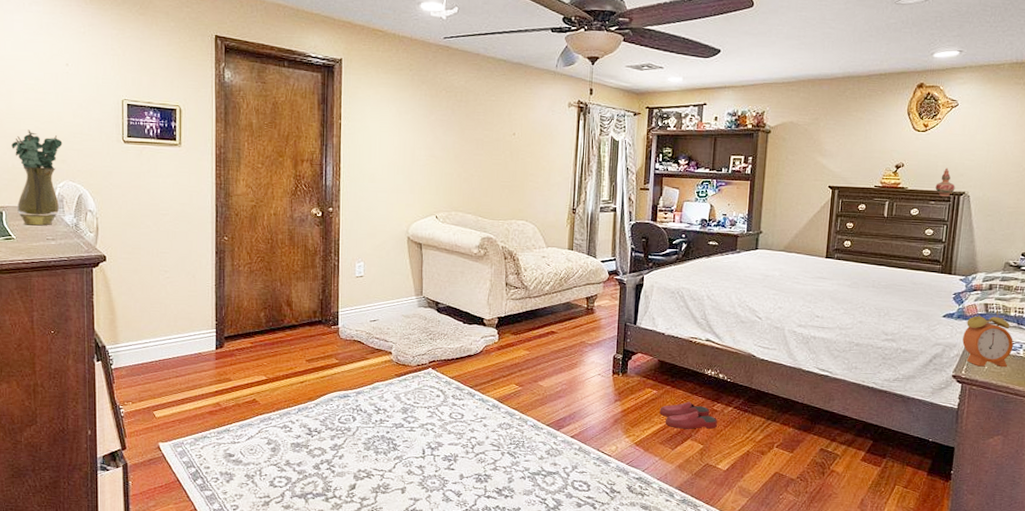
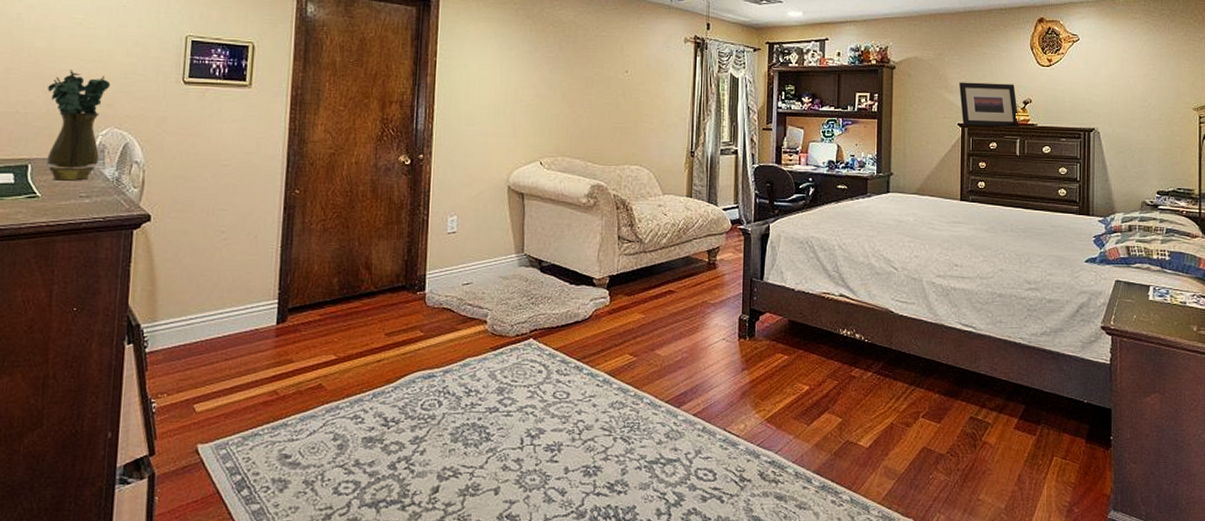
slippers: present [659,401,717,429] -> none [792,367,856,400]
picture frame: none [832,146,890,191] -> present [959,82,1019,128]
decorative vase: present [935,168,955,197] -> none [1065,103,1084,134]
alarm clock: present [962,308,1014,367] -> none [1108,251,1160,316]

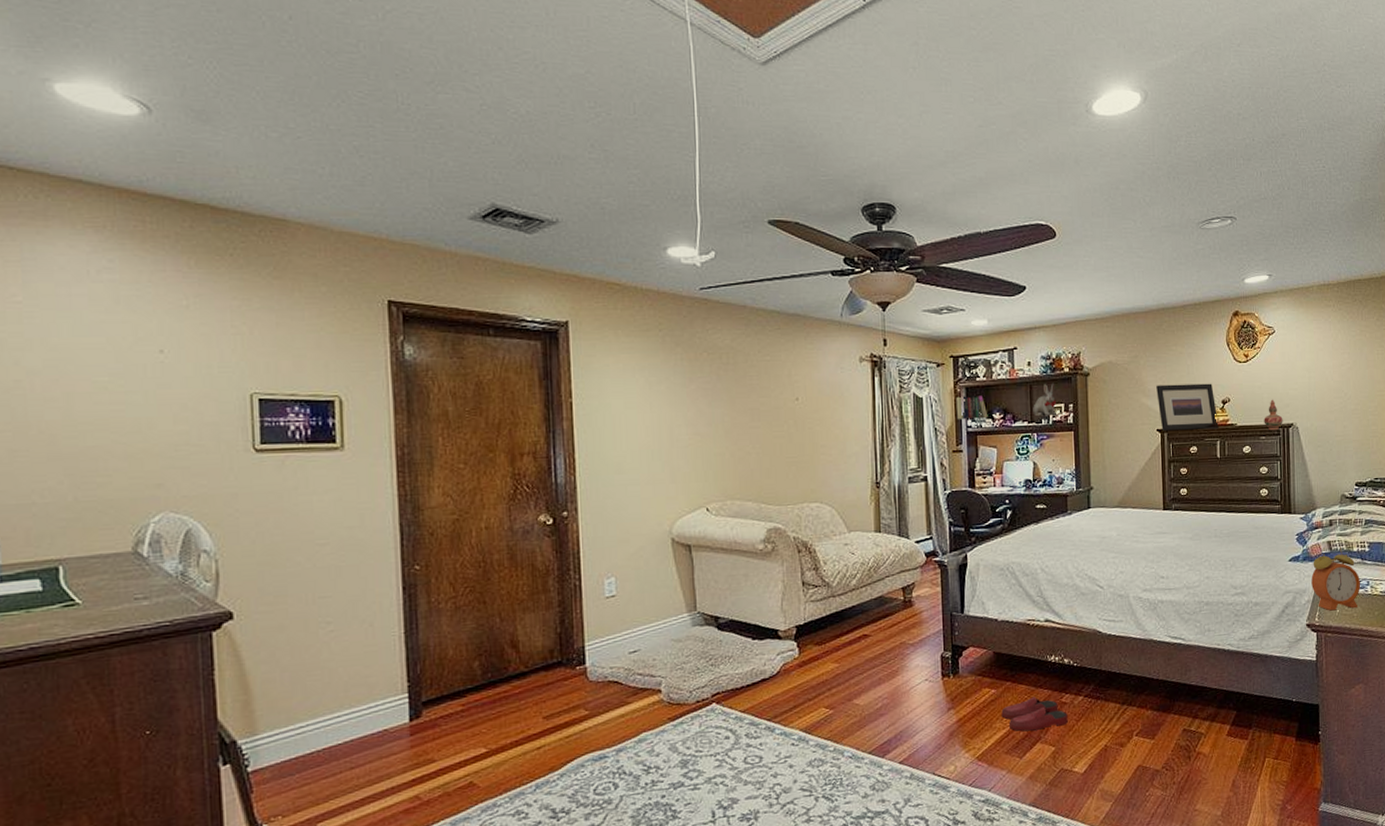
vase: present [47,69,111,181] -> none [71,445,157,583]
books: none [768,79,798,102] -> present [956,396,988,420]
slippers: none [792,367,856,400] -> present [1001,696,1068,732]
decorative figurine: none [840,73,863,104] -> present [1033,382,1058,417]
decorative vase: none [1065,103,1084,134] -> present [1264,399,1283,431]
alarm clock: none [1108,251,1160,316] -> present [1311,545,1361,611]

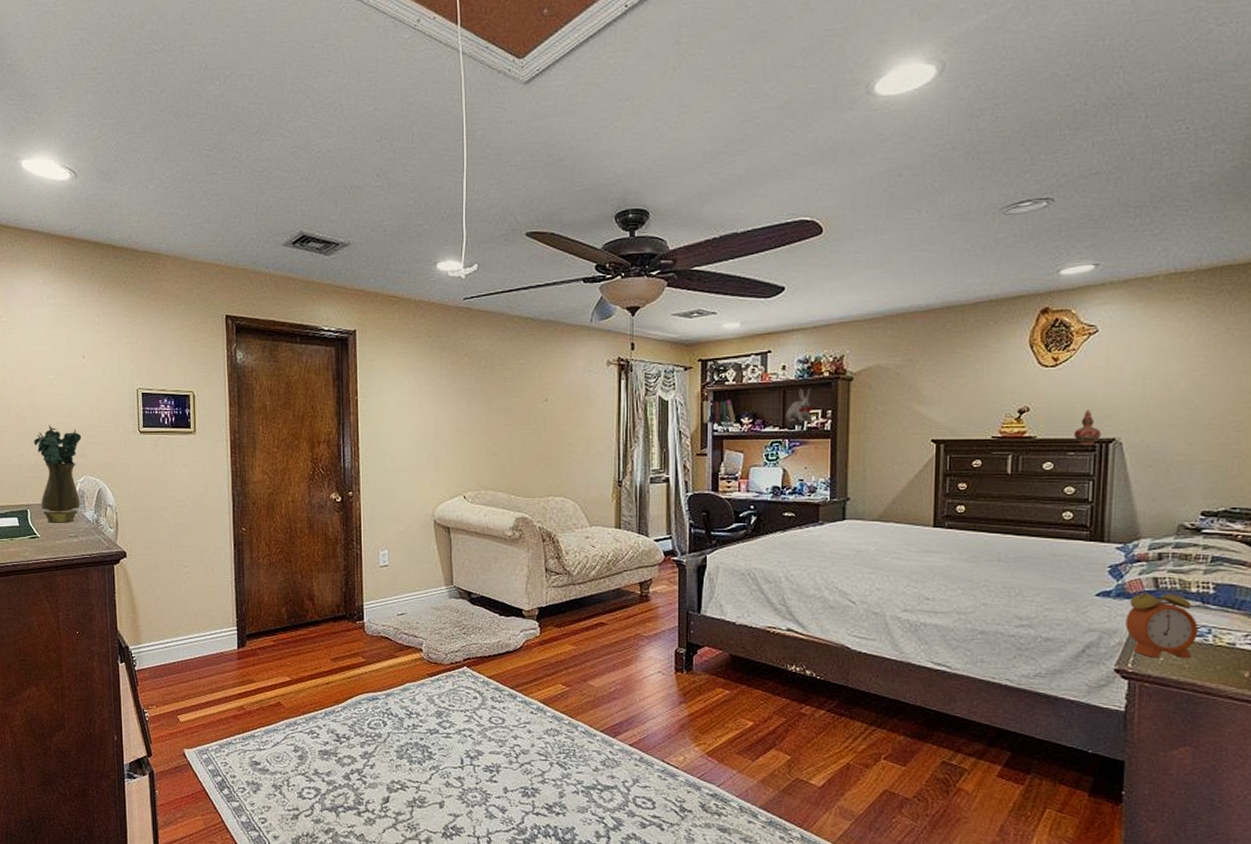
vase: none [71,445,157,583] -> present [34,425,82,523]
slippers: present [1001,696,1068,732] -> none [734,703,807,737]
picture frame: present [1156,383,1219,432] -> none [934,390,1012,443]

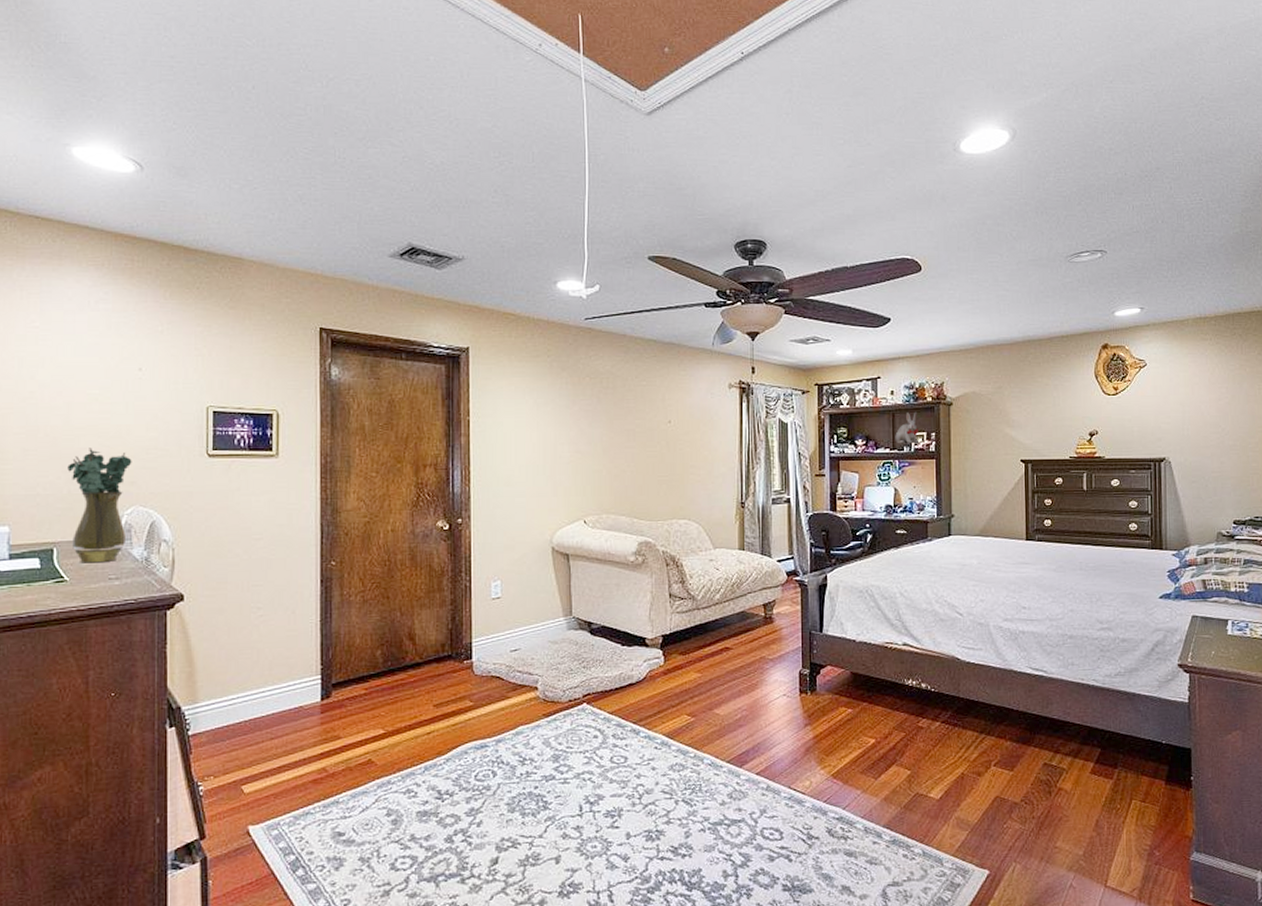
books: present [702,400,736,423] -> none [819,422,851,445]
decorative vase: present [1074,409,1101,446] -> none [1134,433,1155,465]
alarm clock: present [1126,583,1199,658] -> none [1184,584,1239,652]

